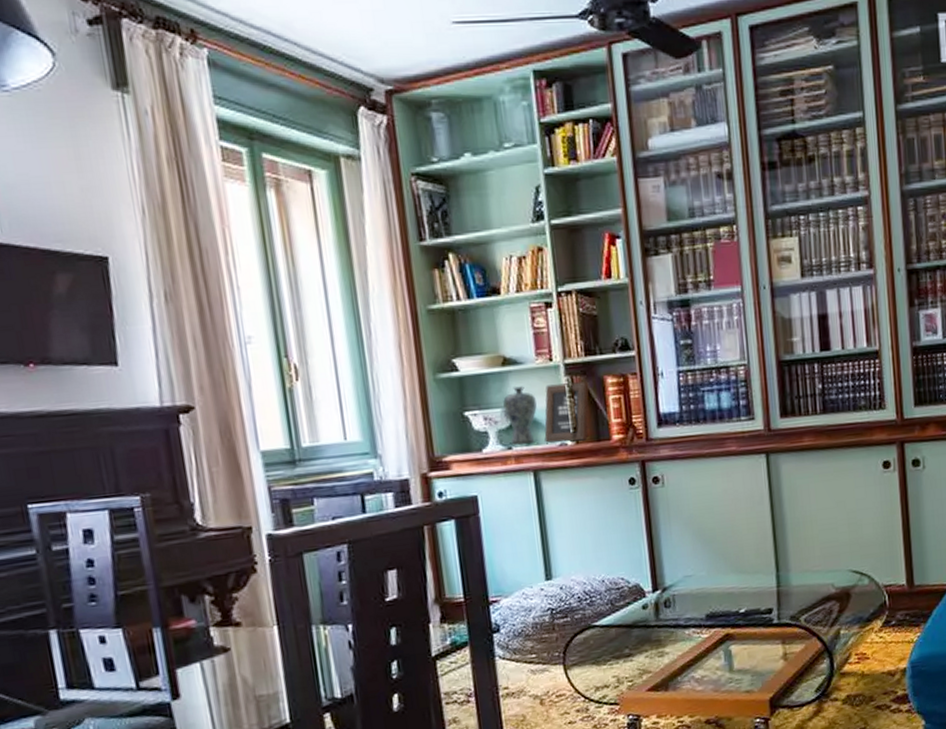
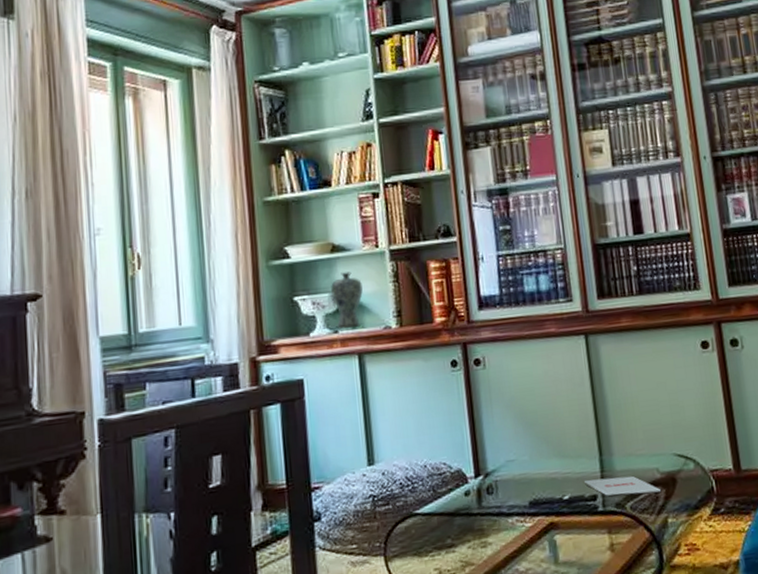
picture frame: present [544,381,589,443] -> none [369,266,413,327]
magazine: none [760,590,836,611] -> present [583,475,662,498]

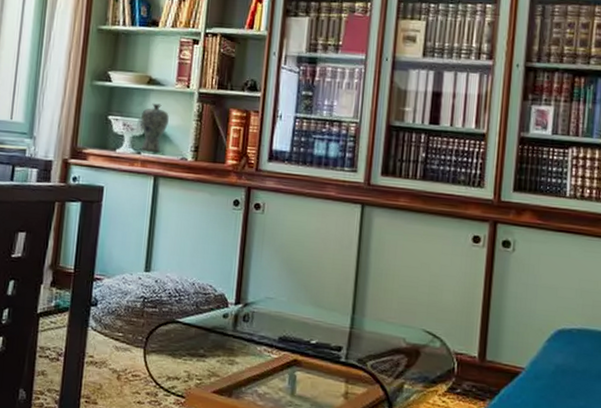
magazine: present [583,475,662,498] -> none [332,331,404,360]

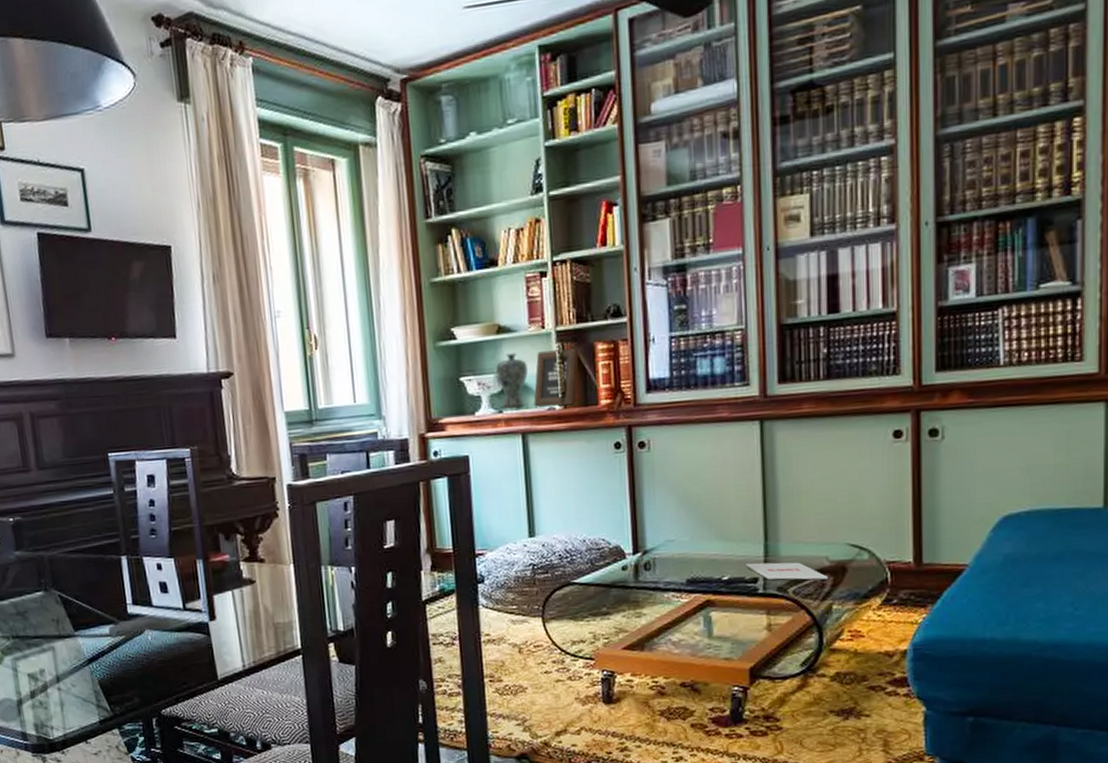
picture frame: none [169,107,216,160] -> present [534,348,579,408]
magazine: none [332,331,404,360] -> present [745,562,829,582]

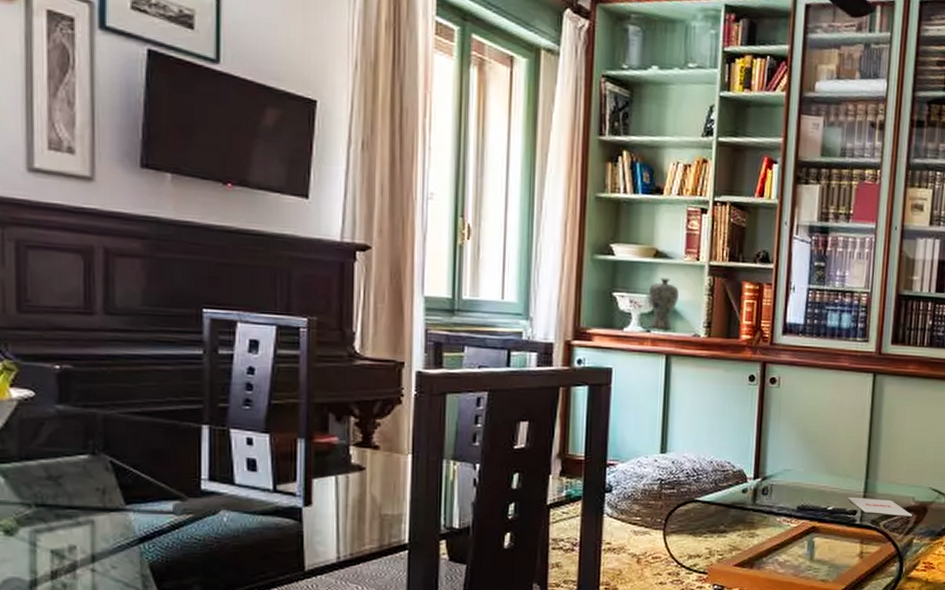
picture frame: present [534,348,579,408] -> none [680,281,728,335]

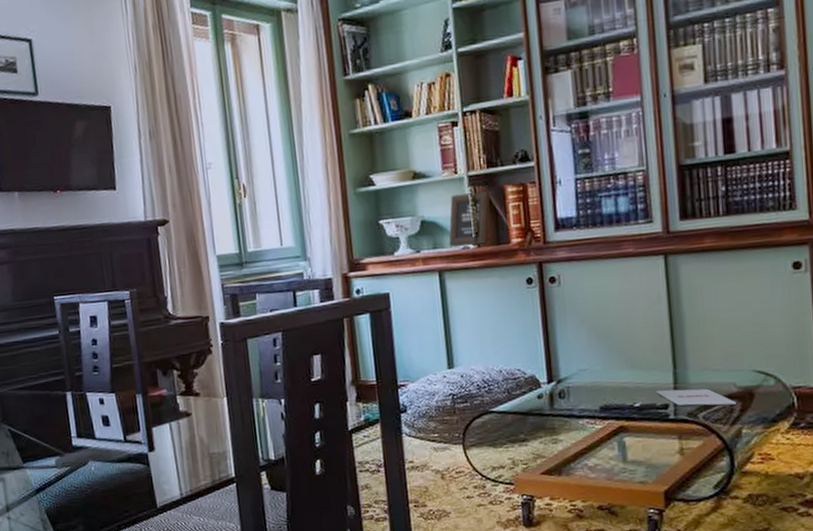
vase: present [649,278,679,331] -> none [413,197,443,250]
picture frame: none [680,281,728,335] -> present [449,191,491,247]

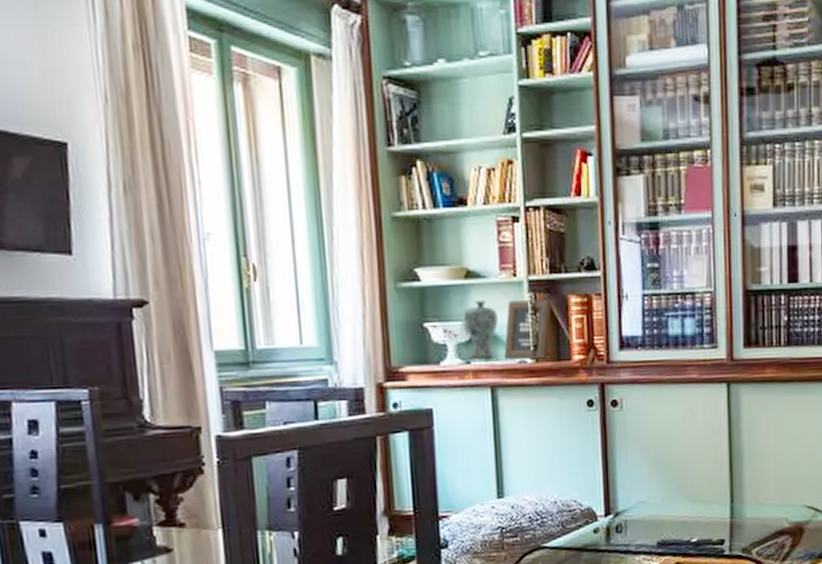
vase: none [413,197,443,250] -> present [464,300,498,361]
magazine: present [655,388,737,407] -> none [712,523,788,543]

